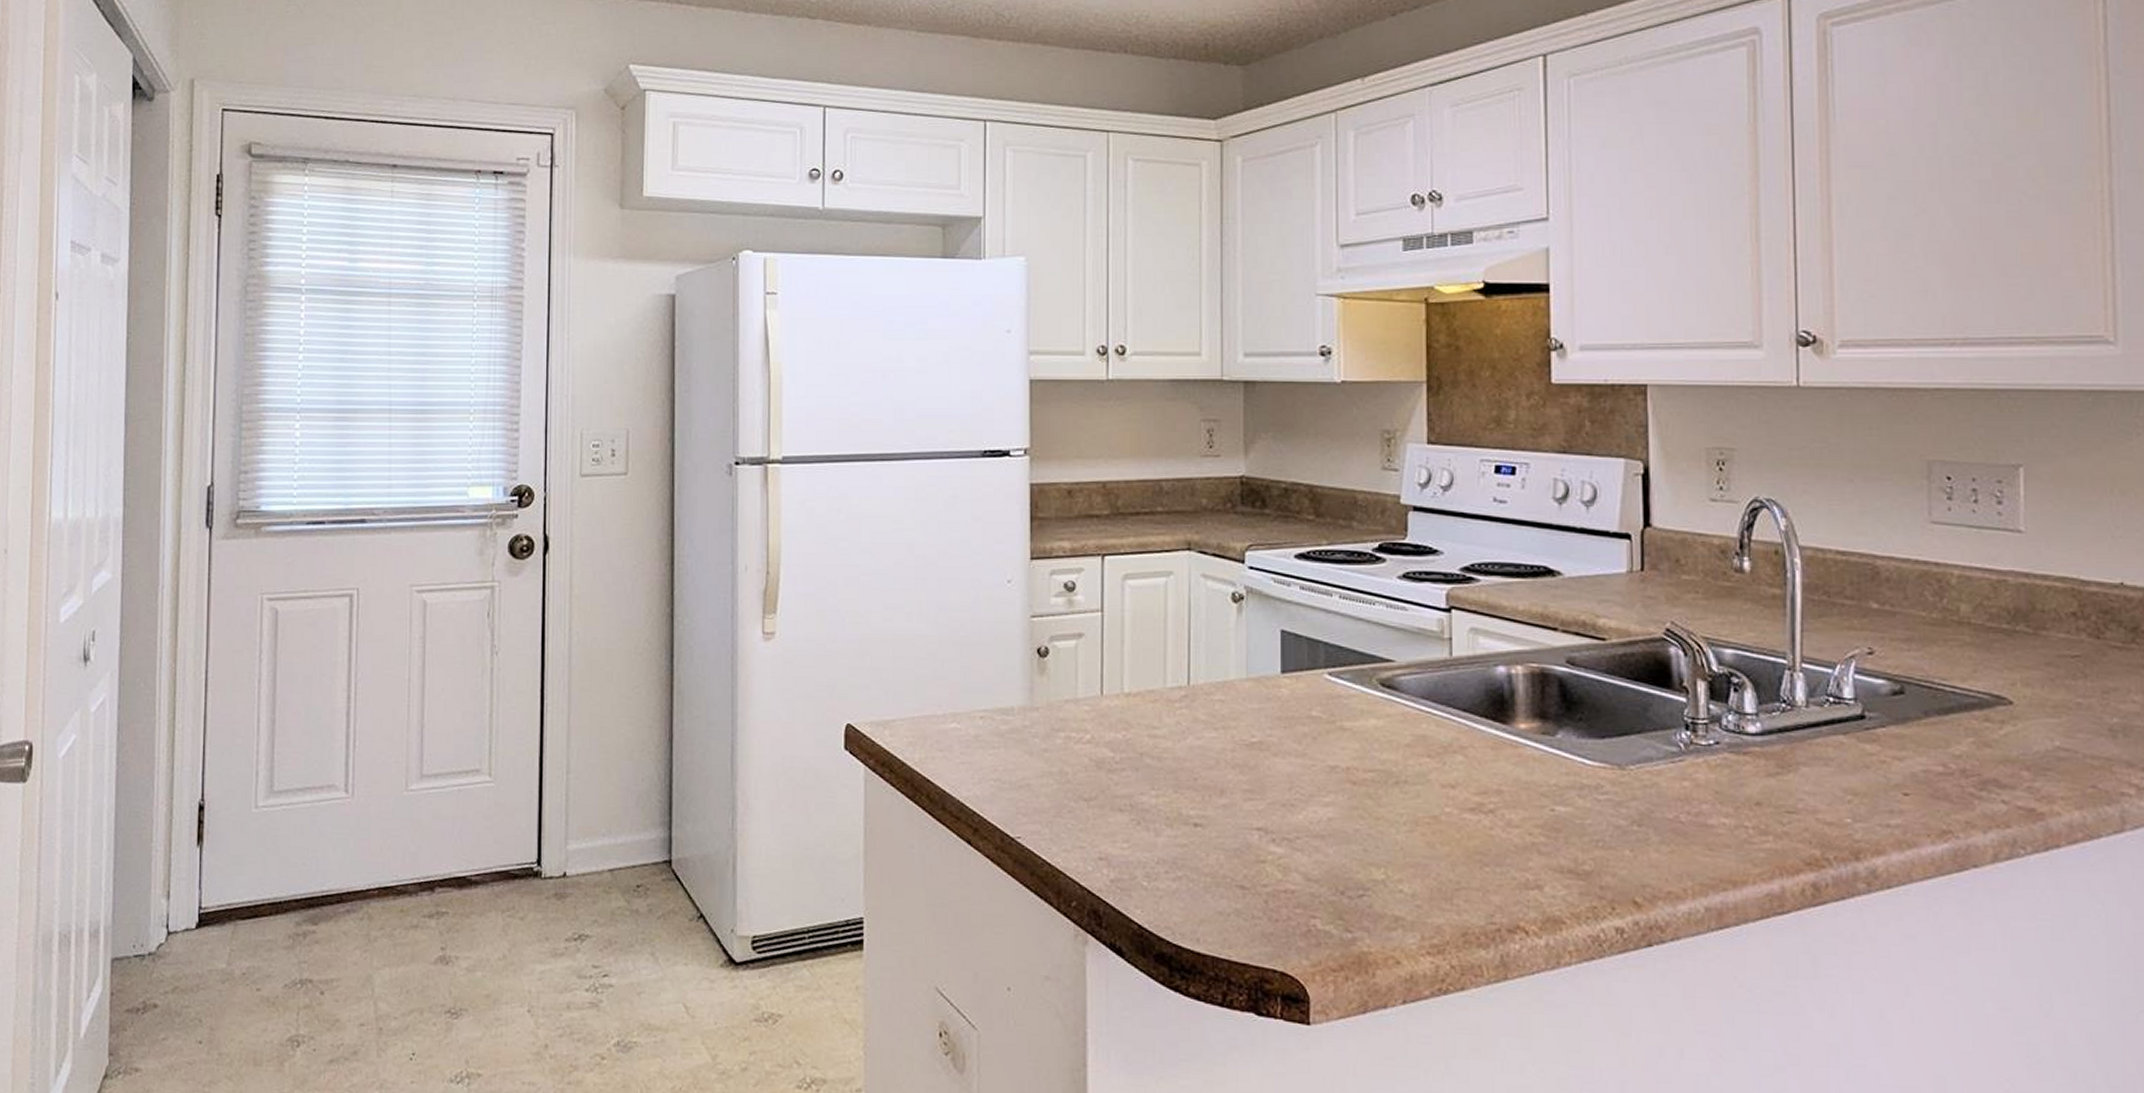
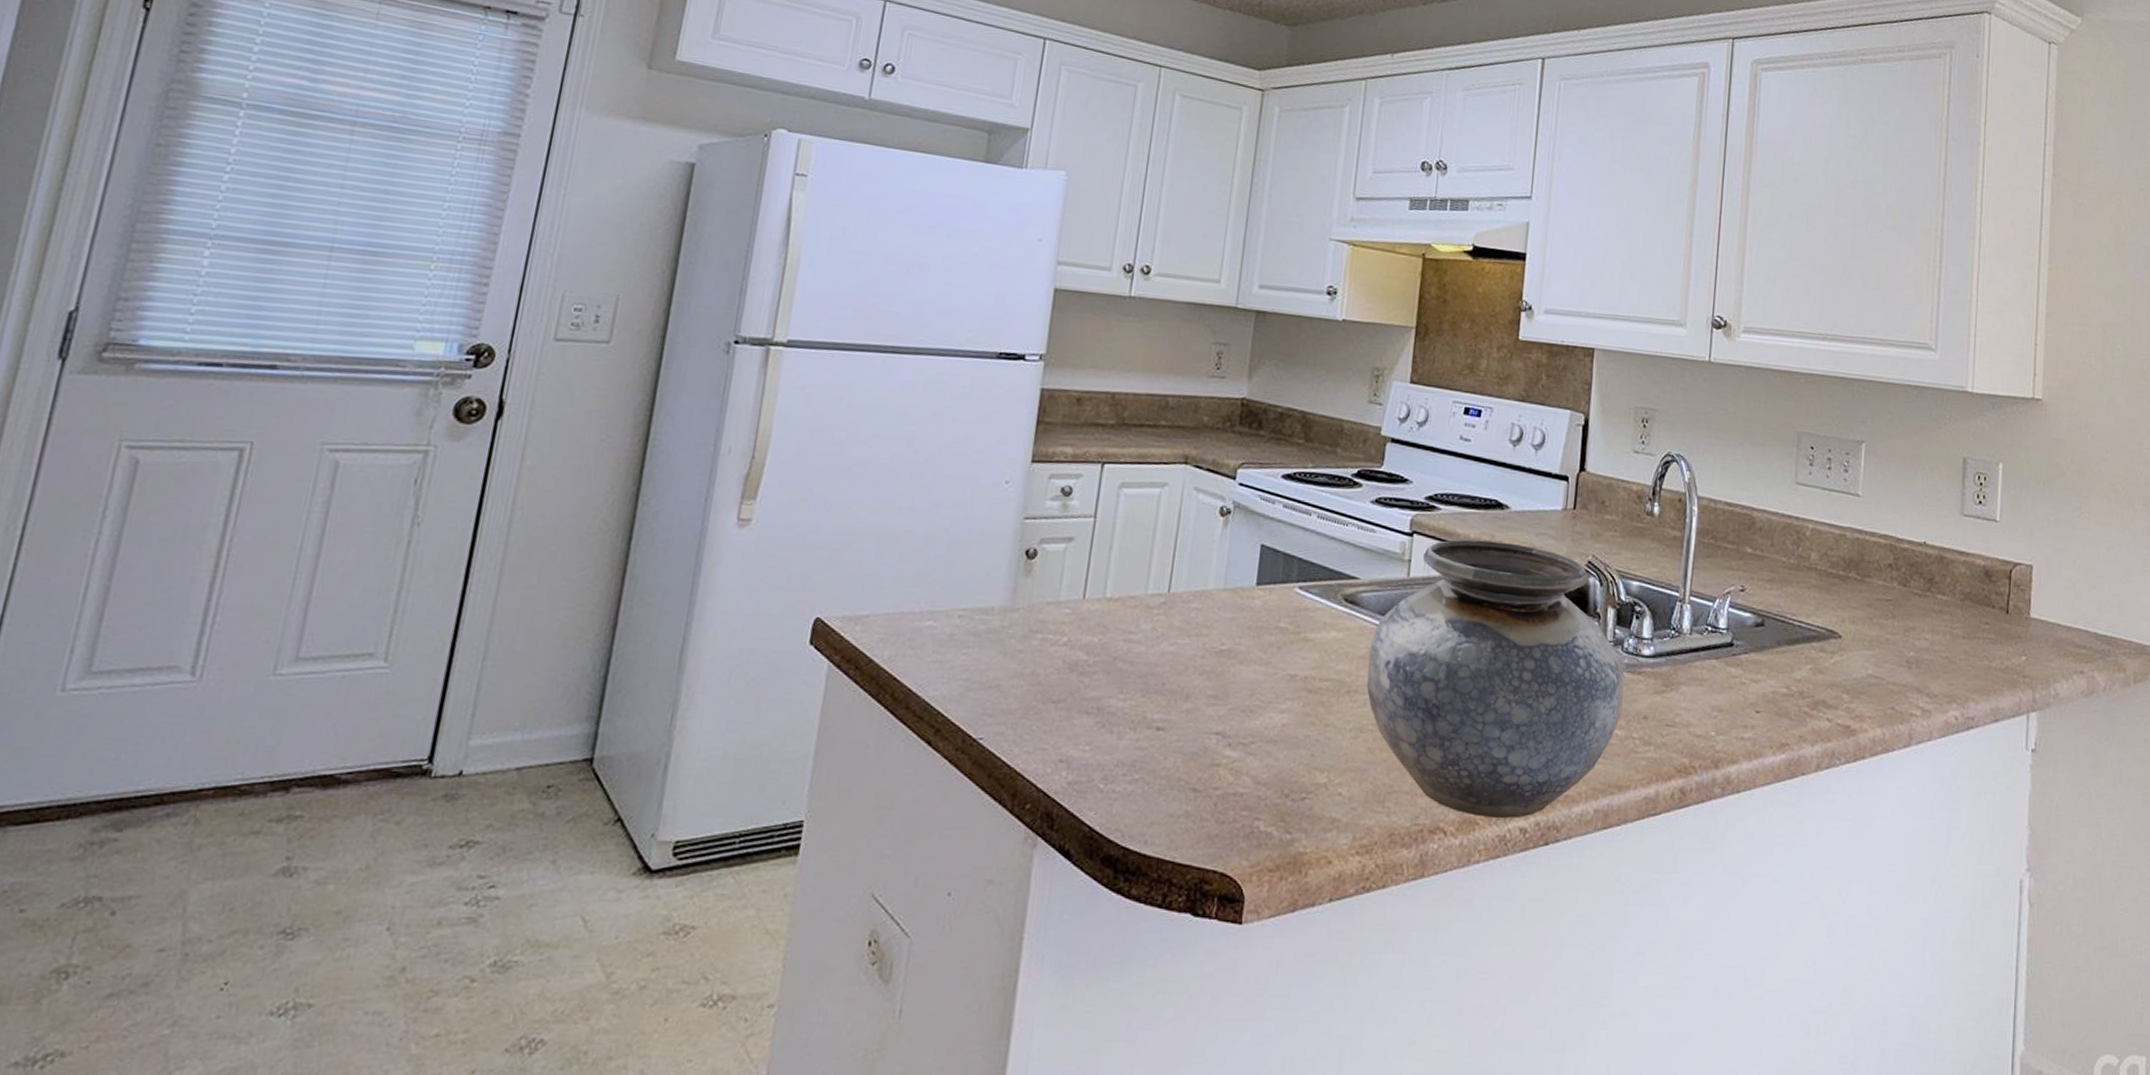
vase: none [1415,612,1729,918] -> present [1366,539,1625,819]

